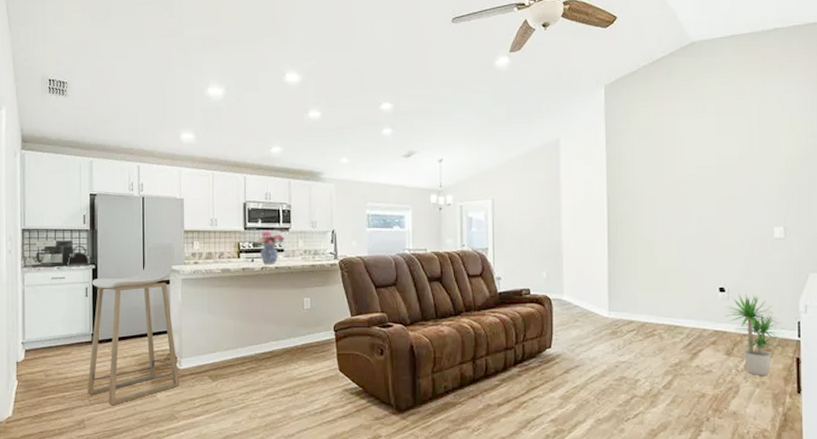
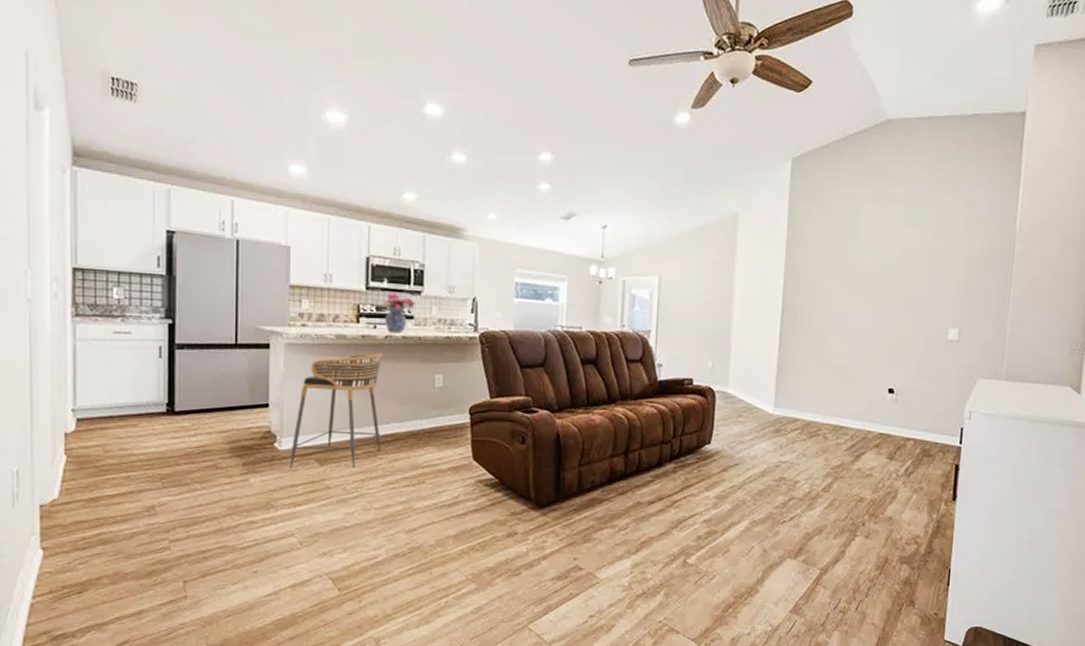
coffee maker: present [31,240,73,268] -> none [85,284,143,320]
kettle: present [67,245,90,267] -> none [135,293,166,321]
bar stool: present [87,243,179,406] -> none [159,298,279,490]
bar stool: none [187,282,263,384] -> present [289,353,383,469]
potted plant: present [724,294,786,375] -> none [891,396,948,481]

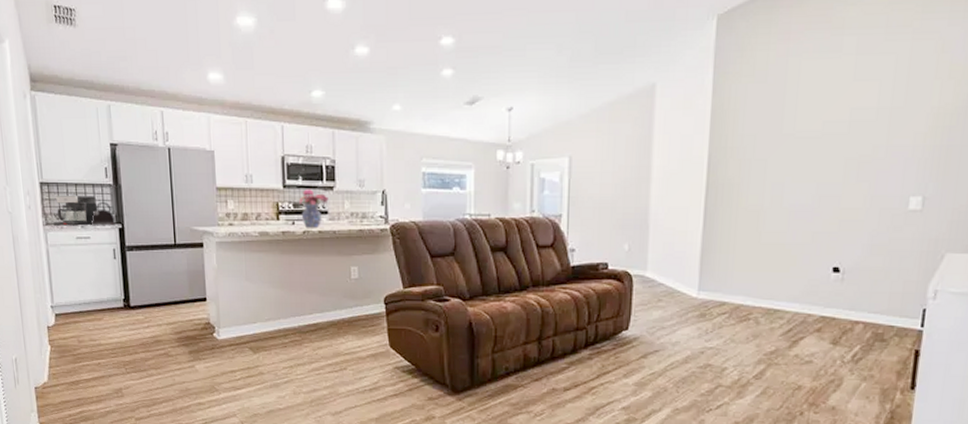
coffee maker: none [85,284,143,320] -> present [53,196,97,226]
kettle: none [135,293,166,321] -> present [91,201,116,226]
bar stool: present [289,353,383,469] -> none [227,248,307,356]

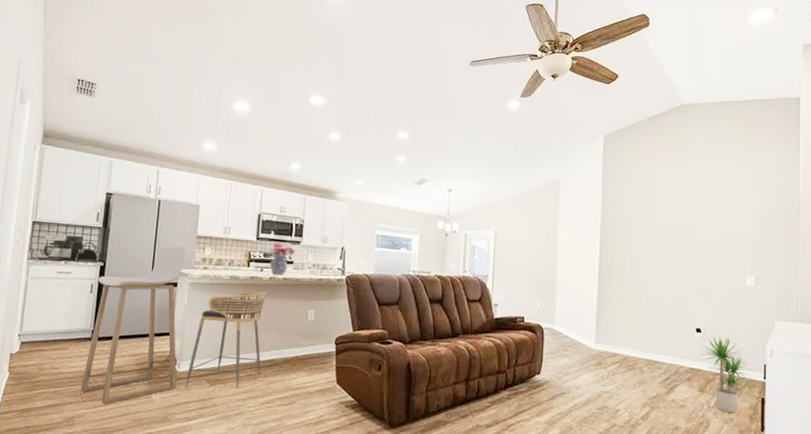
bar stool: none [119,201,219,375] -> present [80,246,186,404]
bar stool: none [227,248,307,356] -> present [184,291,267,389]
potted plant: none [835,275,906,368] -> present [700,335,753,413]

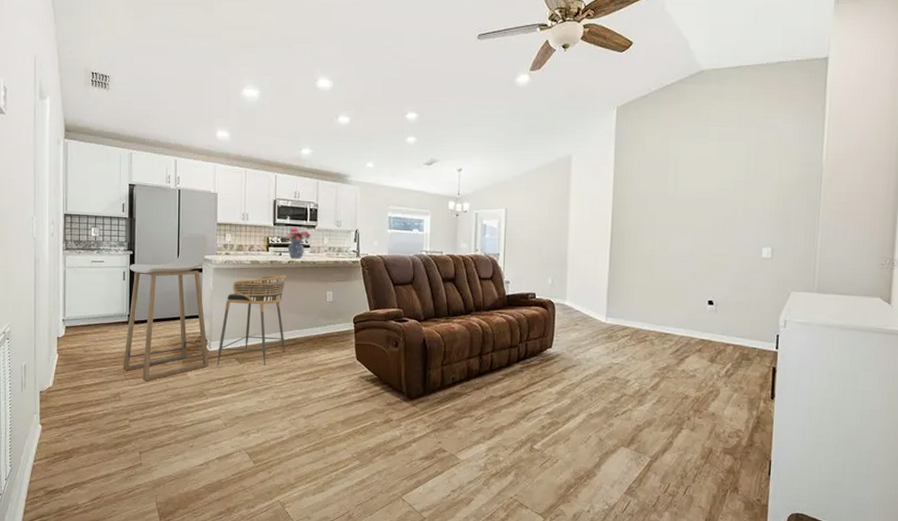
coffee maker: present [38,234,84,262] -> none [72,225,112,252]
kettle: present [75,241,99,264] -> none [107,231,128,253]
potted plant: present [700,335,753,413] -> none [711,307,765,382]

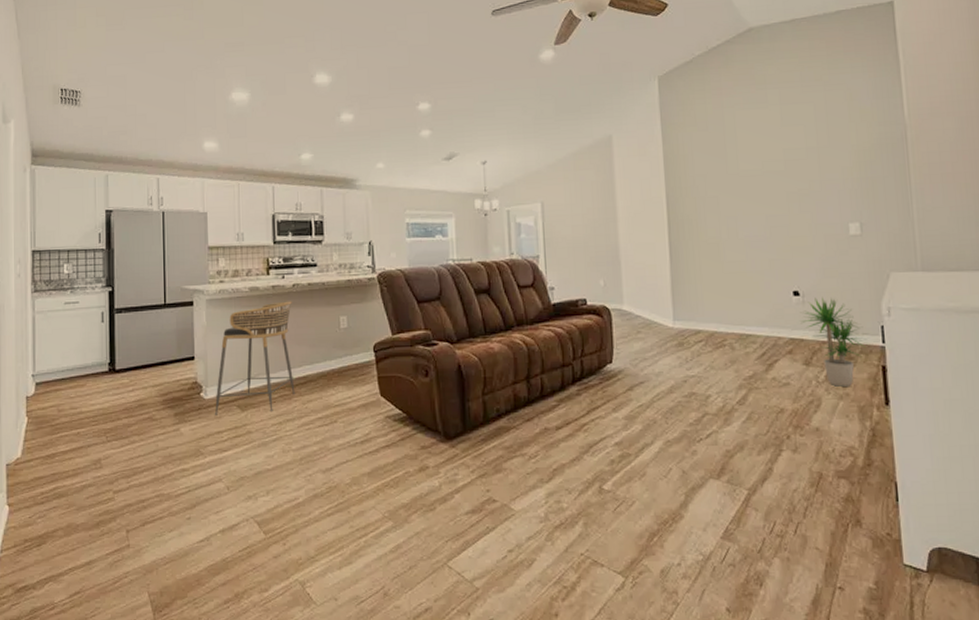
bar stool: present [123,233,209,382] -> none [104,261,205,442]
flower arrangement: present [286,227,311,260] -> none [289,244,317,282]
potted plant: none [711,307,765,382] -> present [800,297,869,387]

